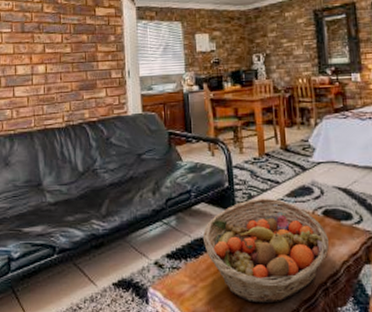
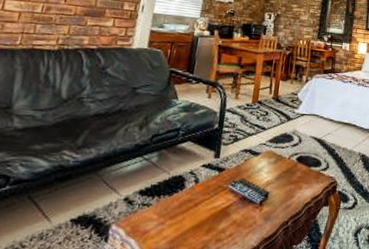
fruit basket: present [202,198,329,304] -> none [181,141,298,242]

